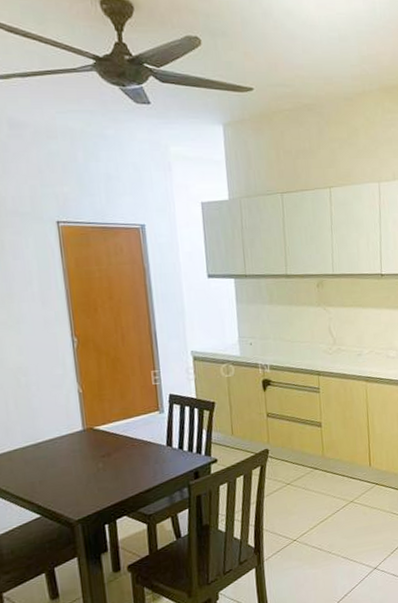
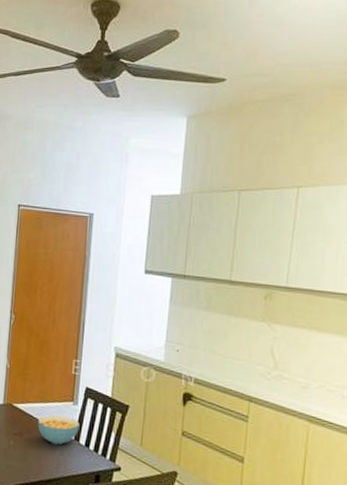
cereal bowl: none [125,426,170,456] -> present [38,415,80,445]

